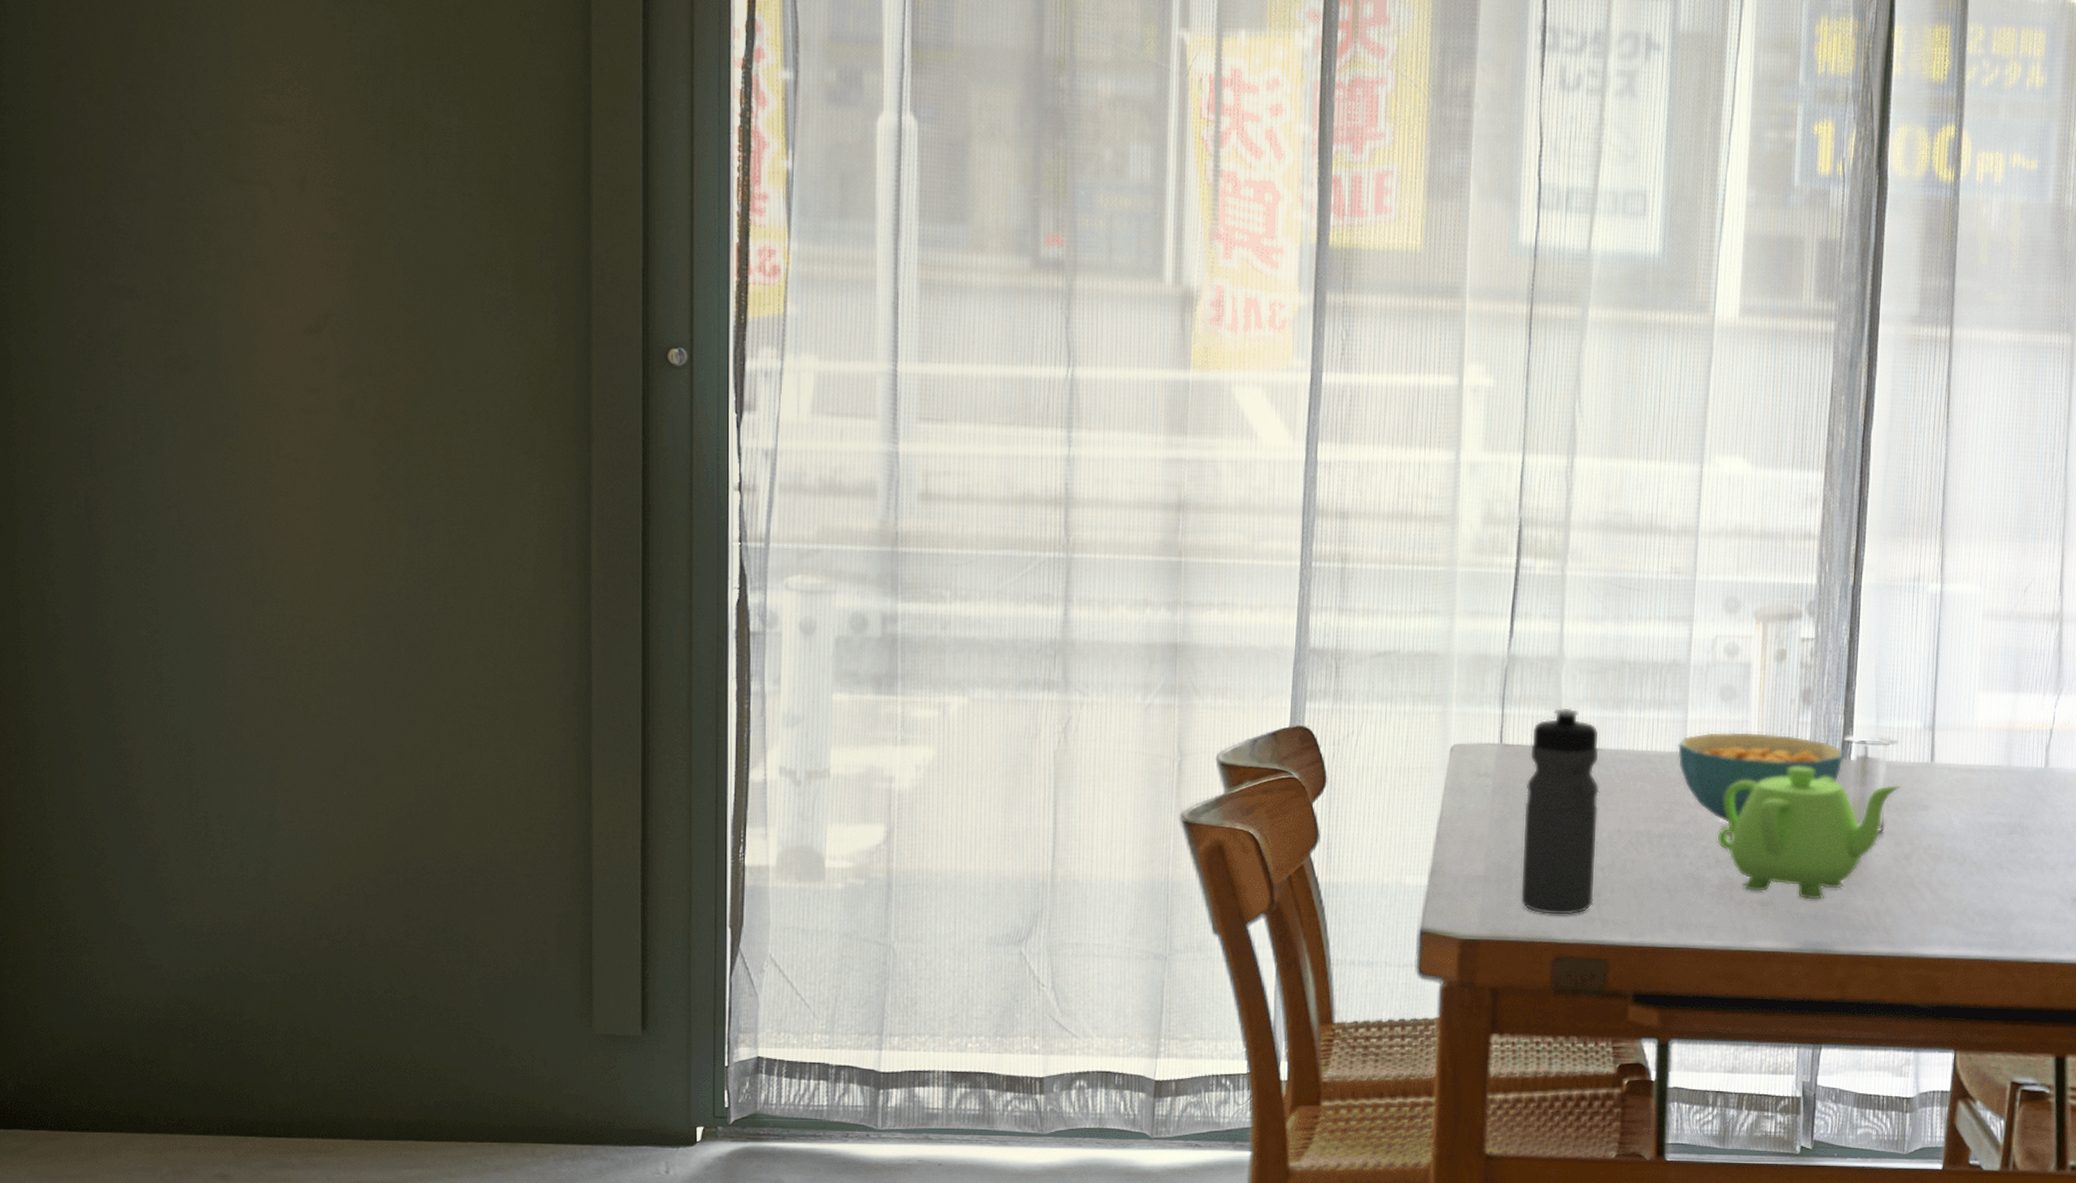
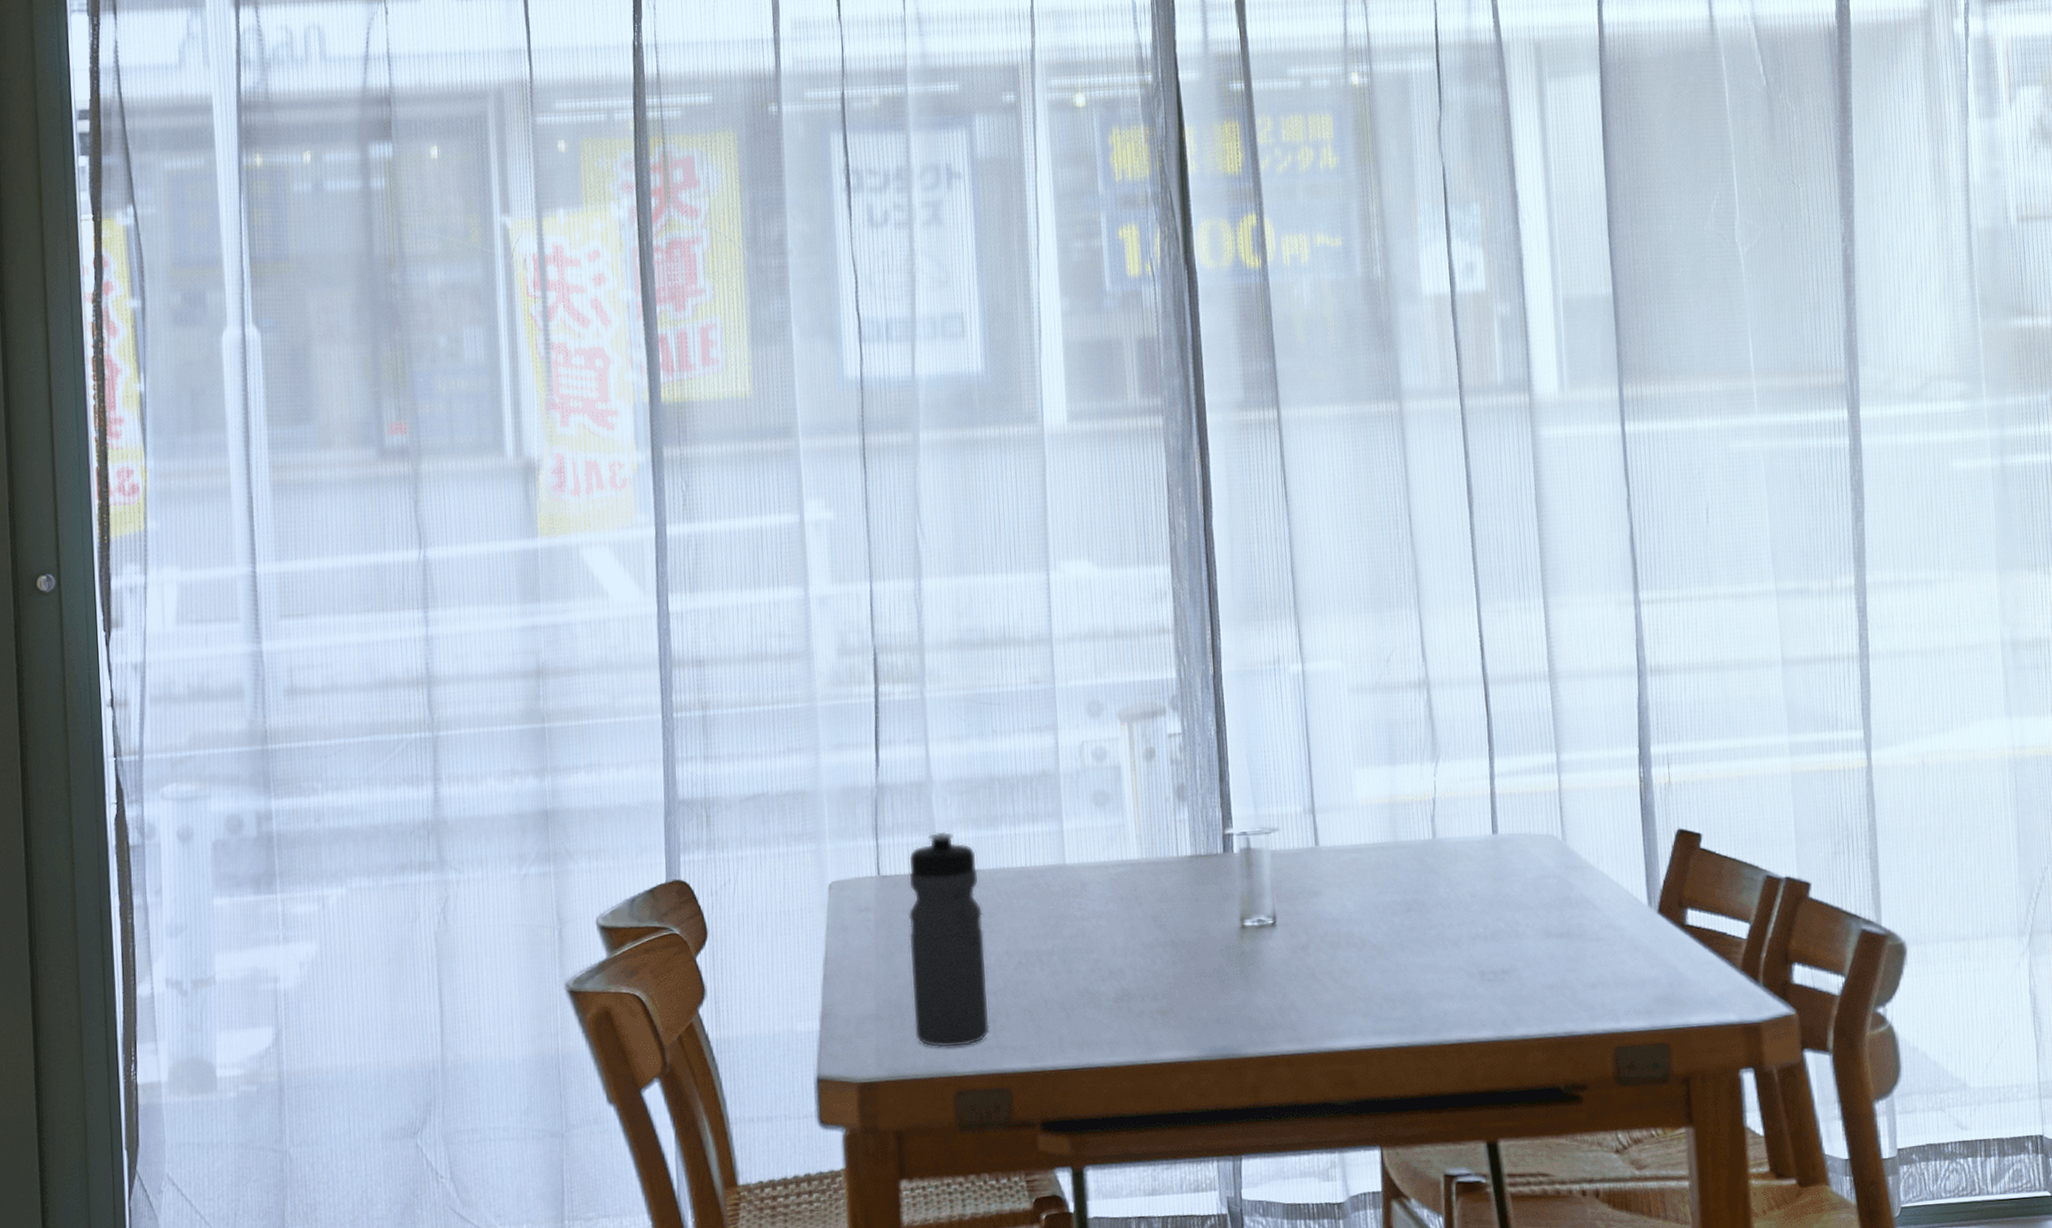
cereal bowl: present [1678,732,1845,824] -> none [1057,834,1227,933]
teapot: present [1717,766,1900,900] -> none [1107,865,1288,1004]

